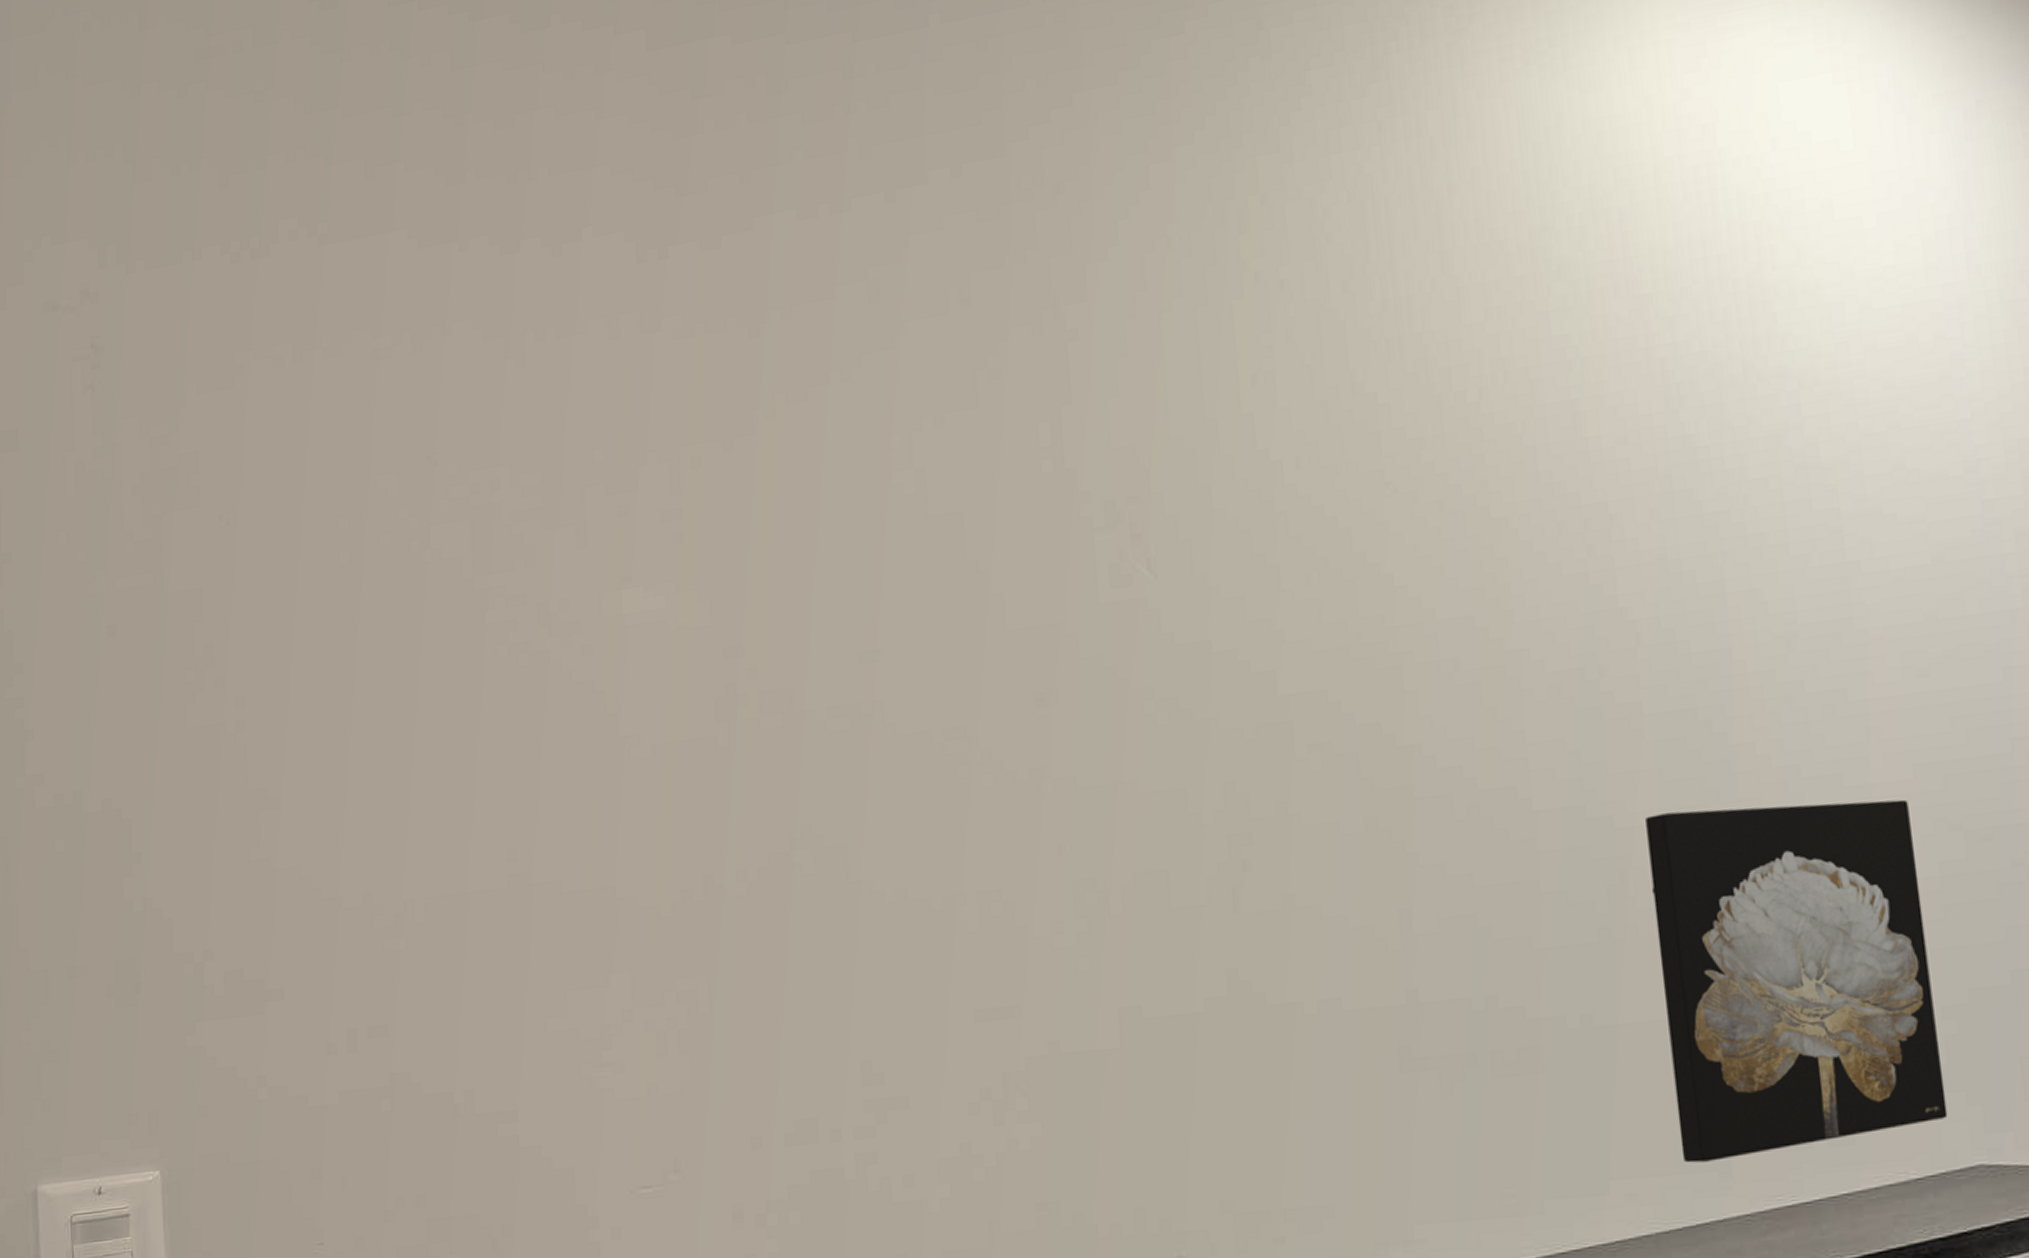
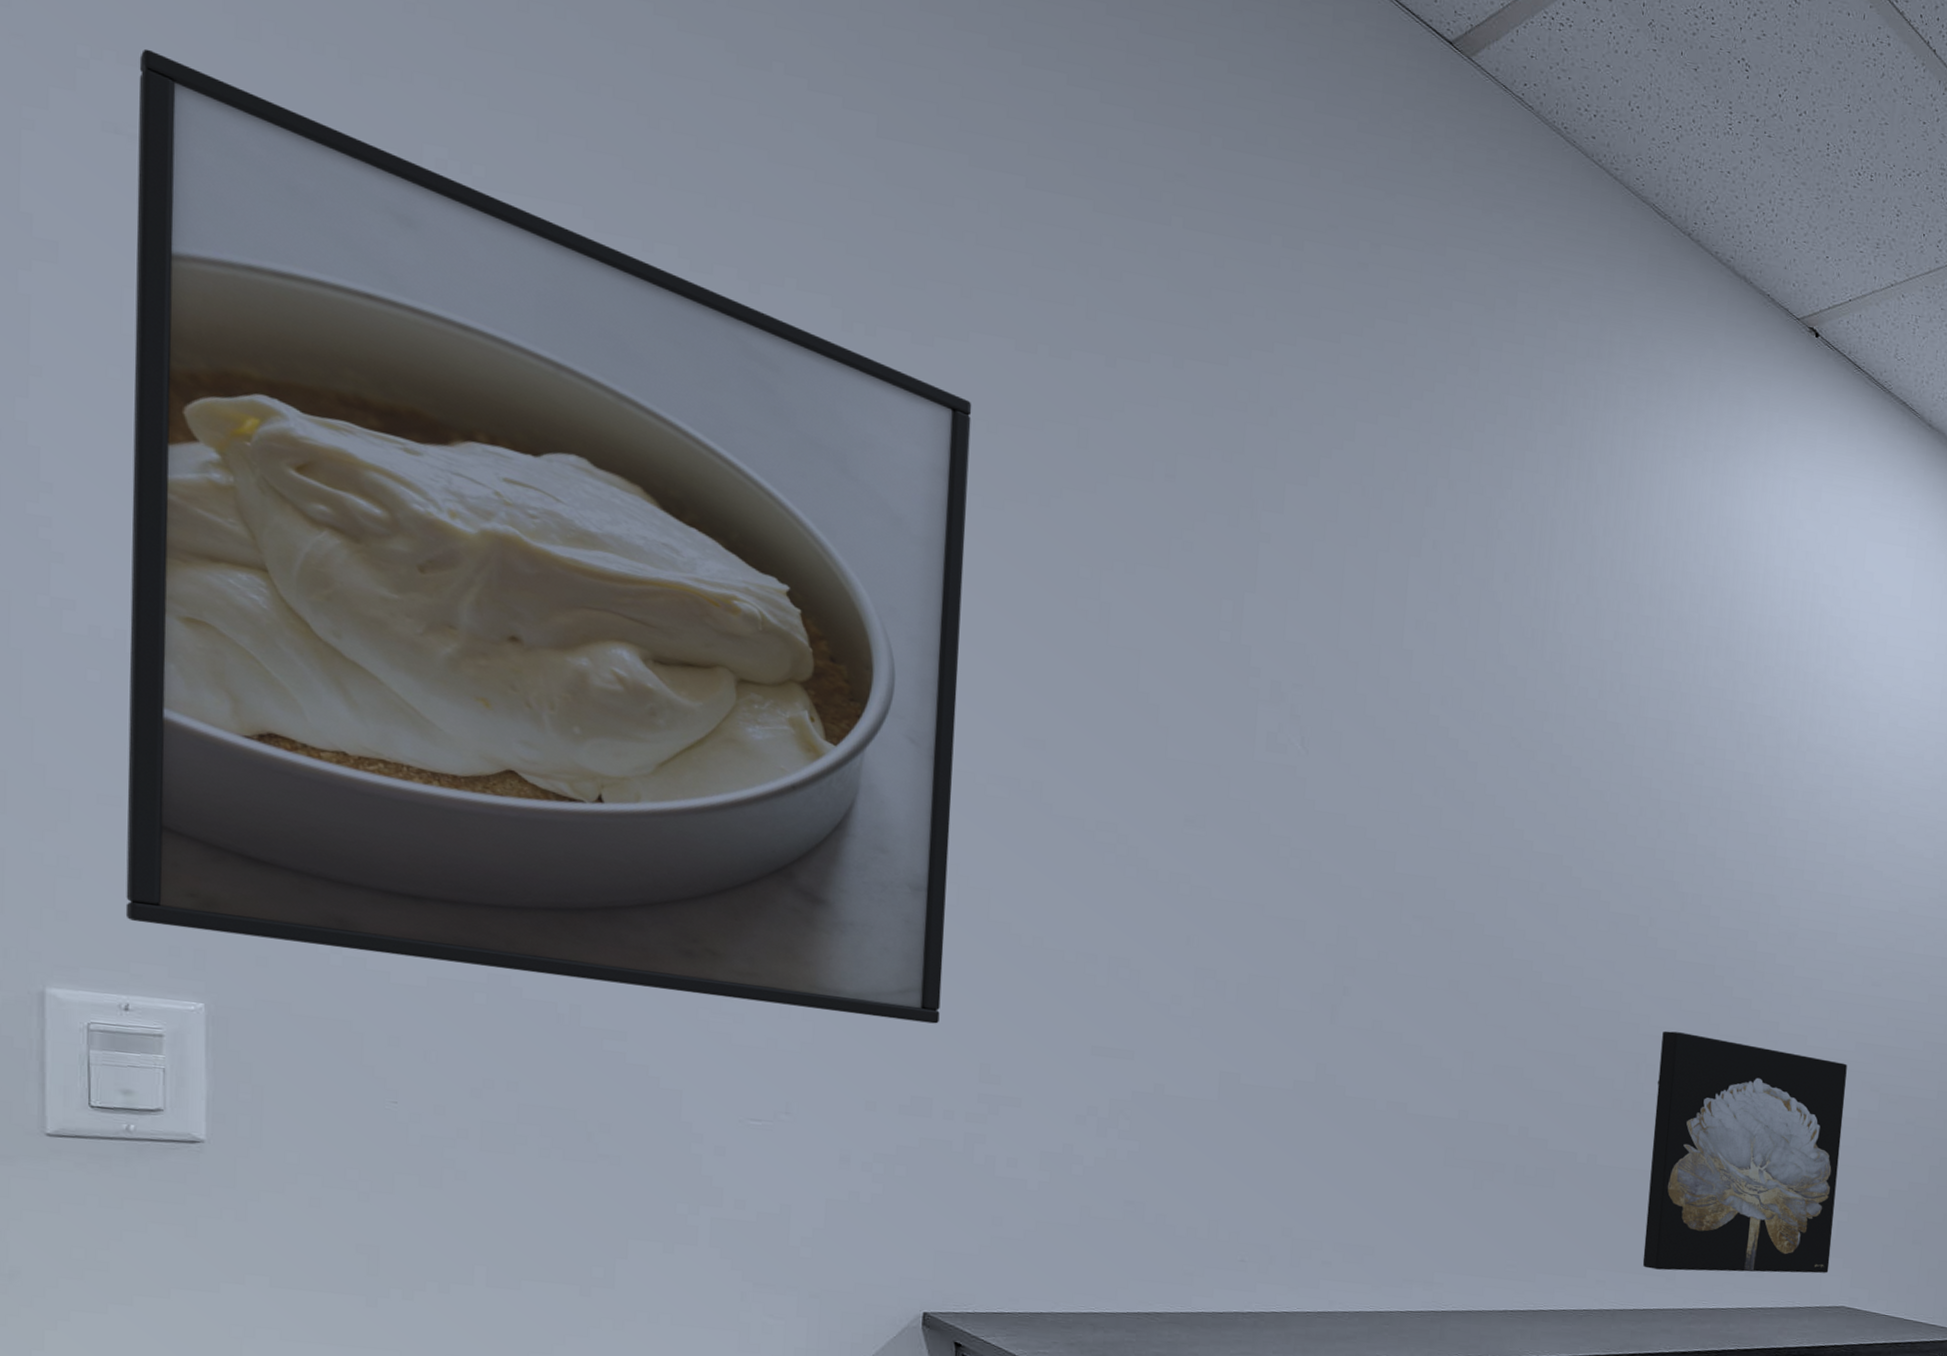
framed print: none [67,222,813,1096] -> present [125,48,972,1024]

